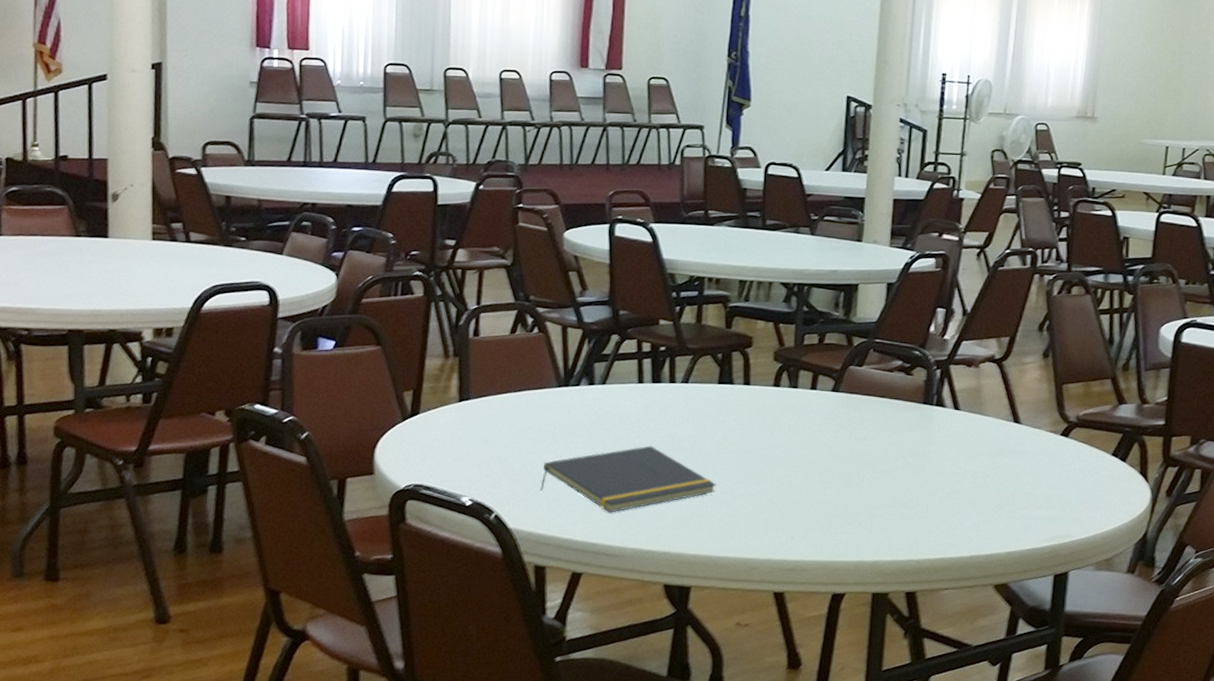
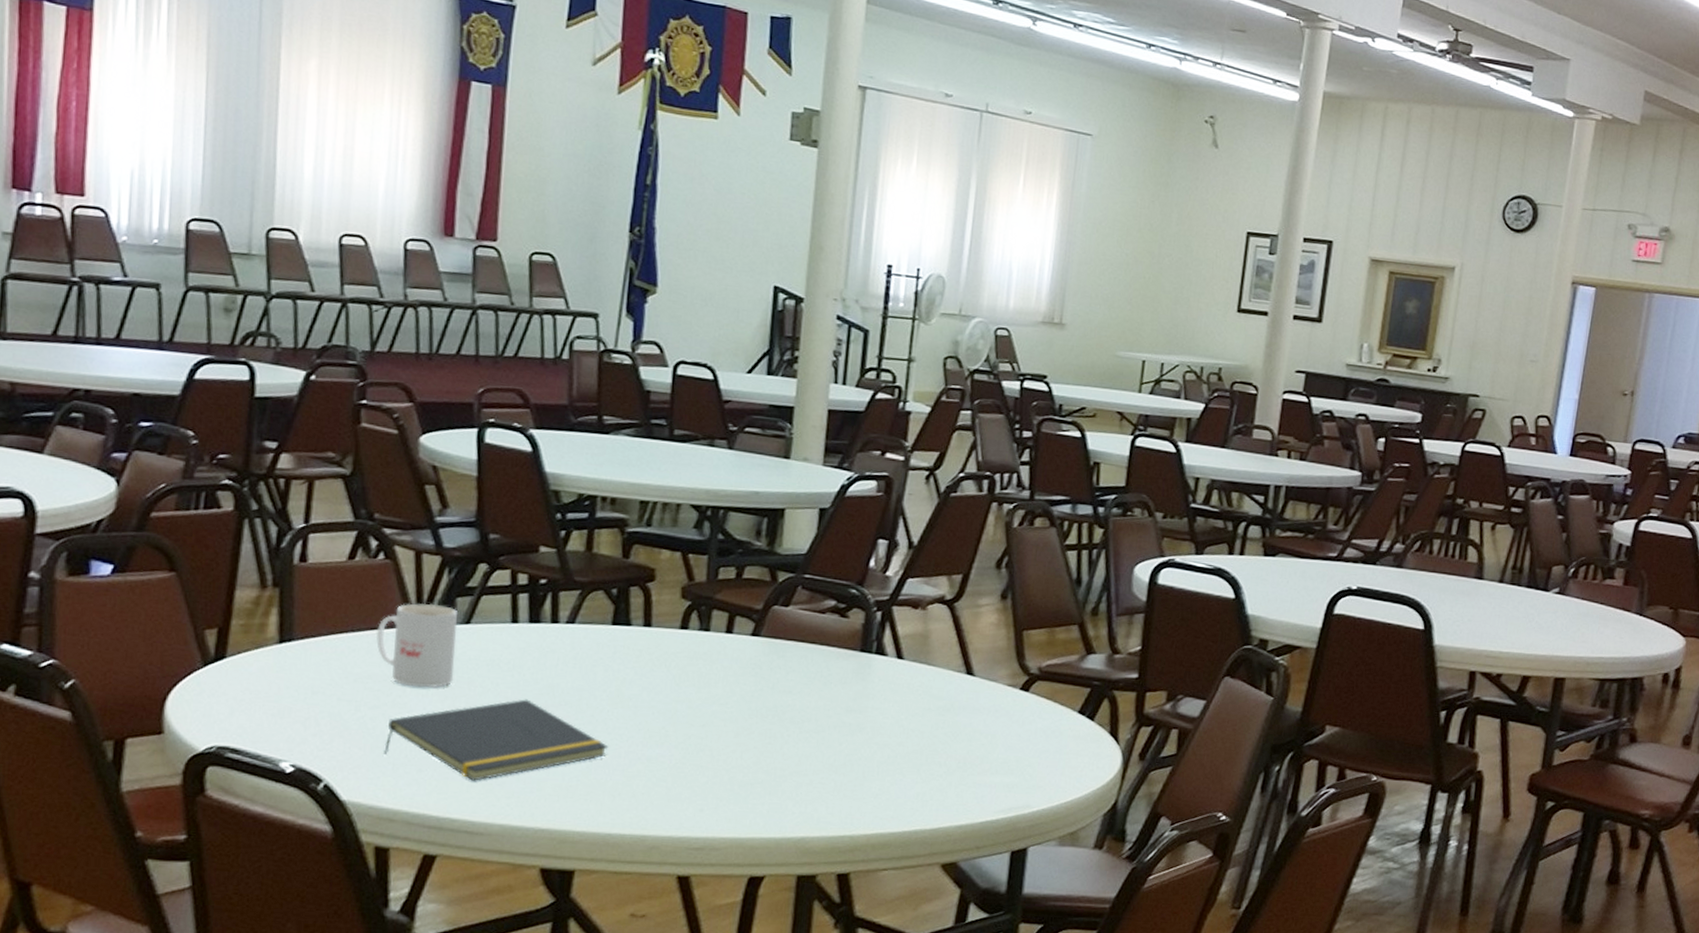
mug: none [532,368,596,437] -> present [375,603,458,689]

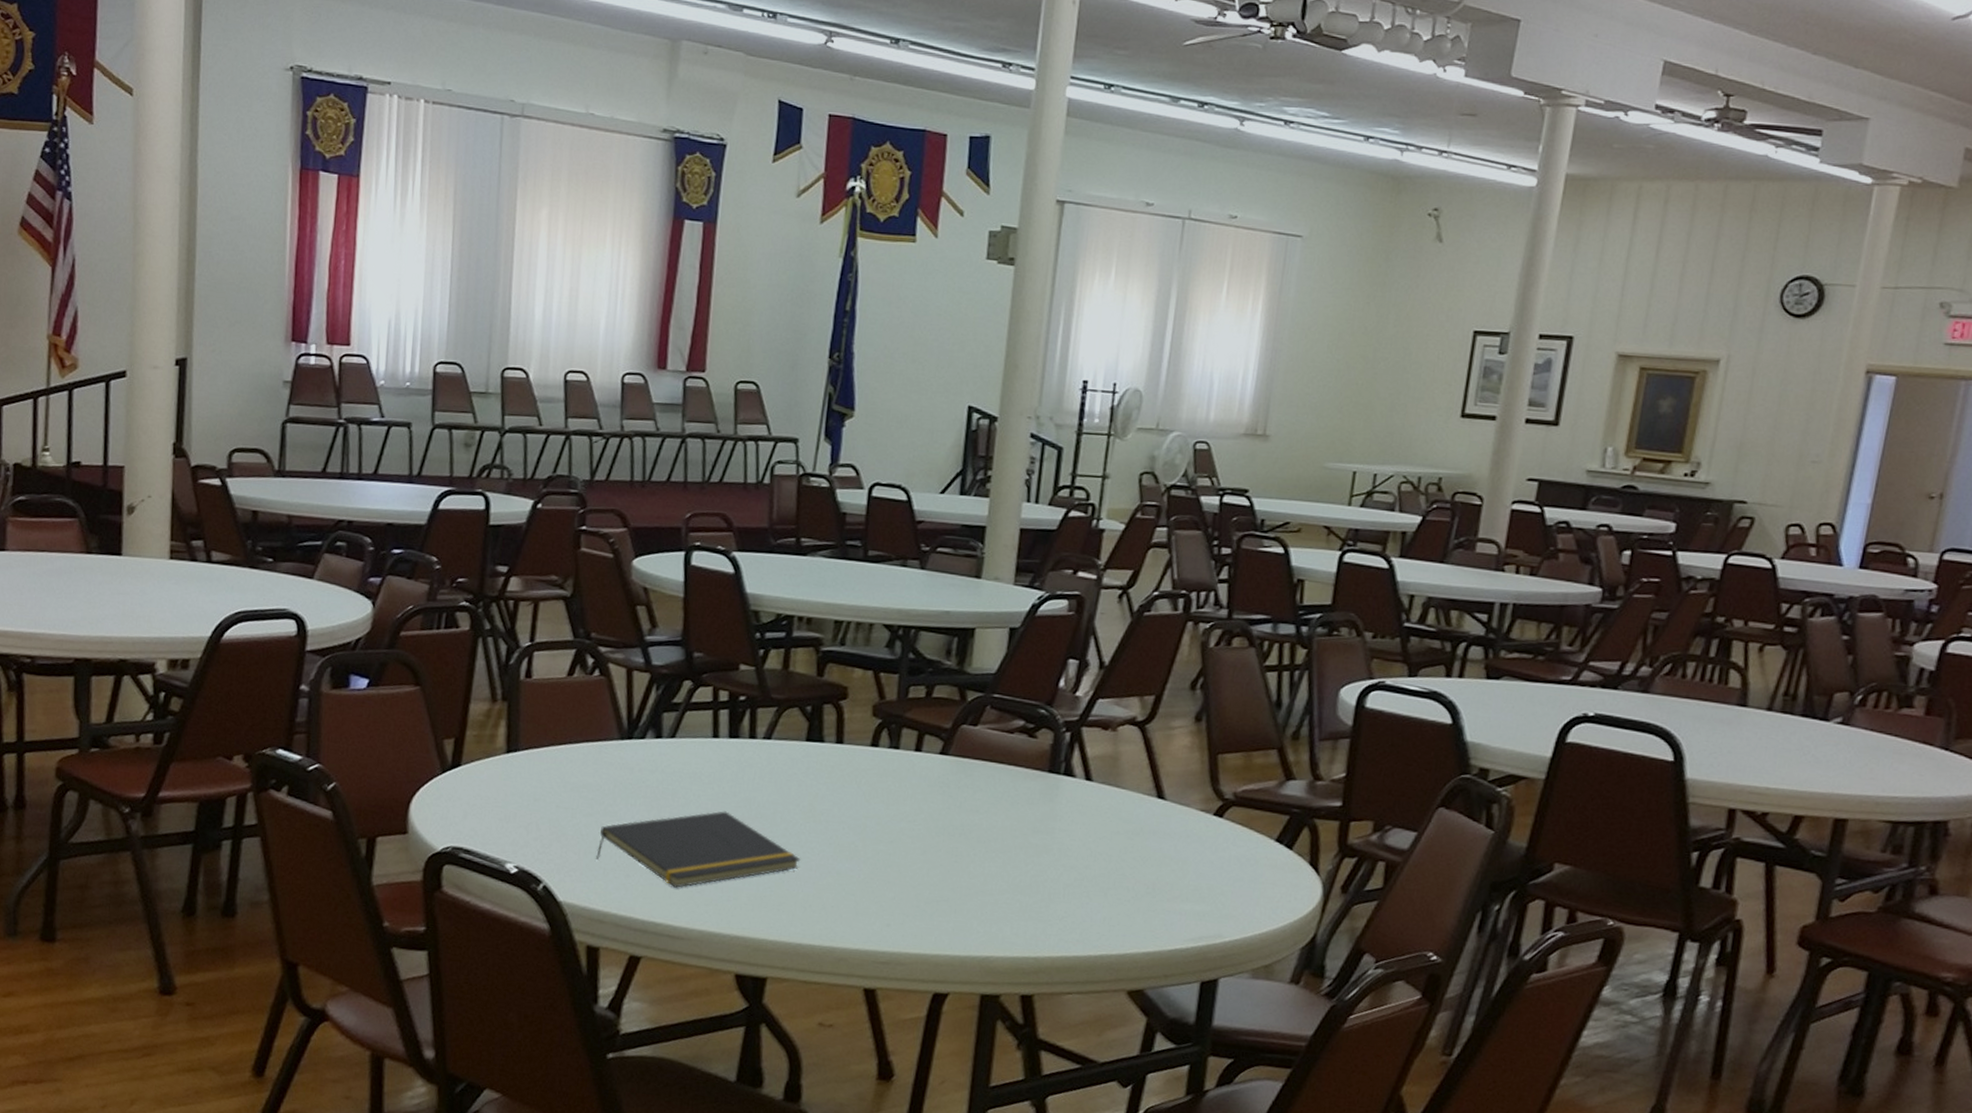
mug: present [375,603,458,689] -> none [590,717,665,799]

